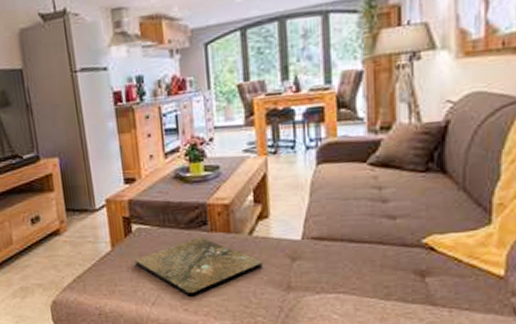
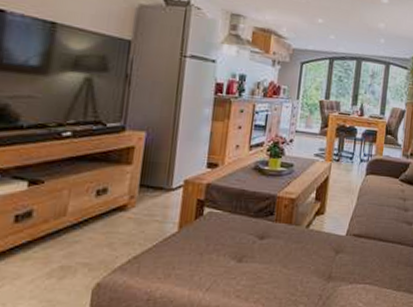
aerial map: present [135,237,263,298] -> none [199,226,313,284]

